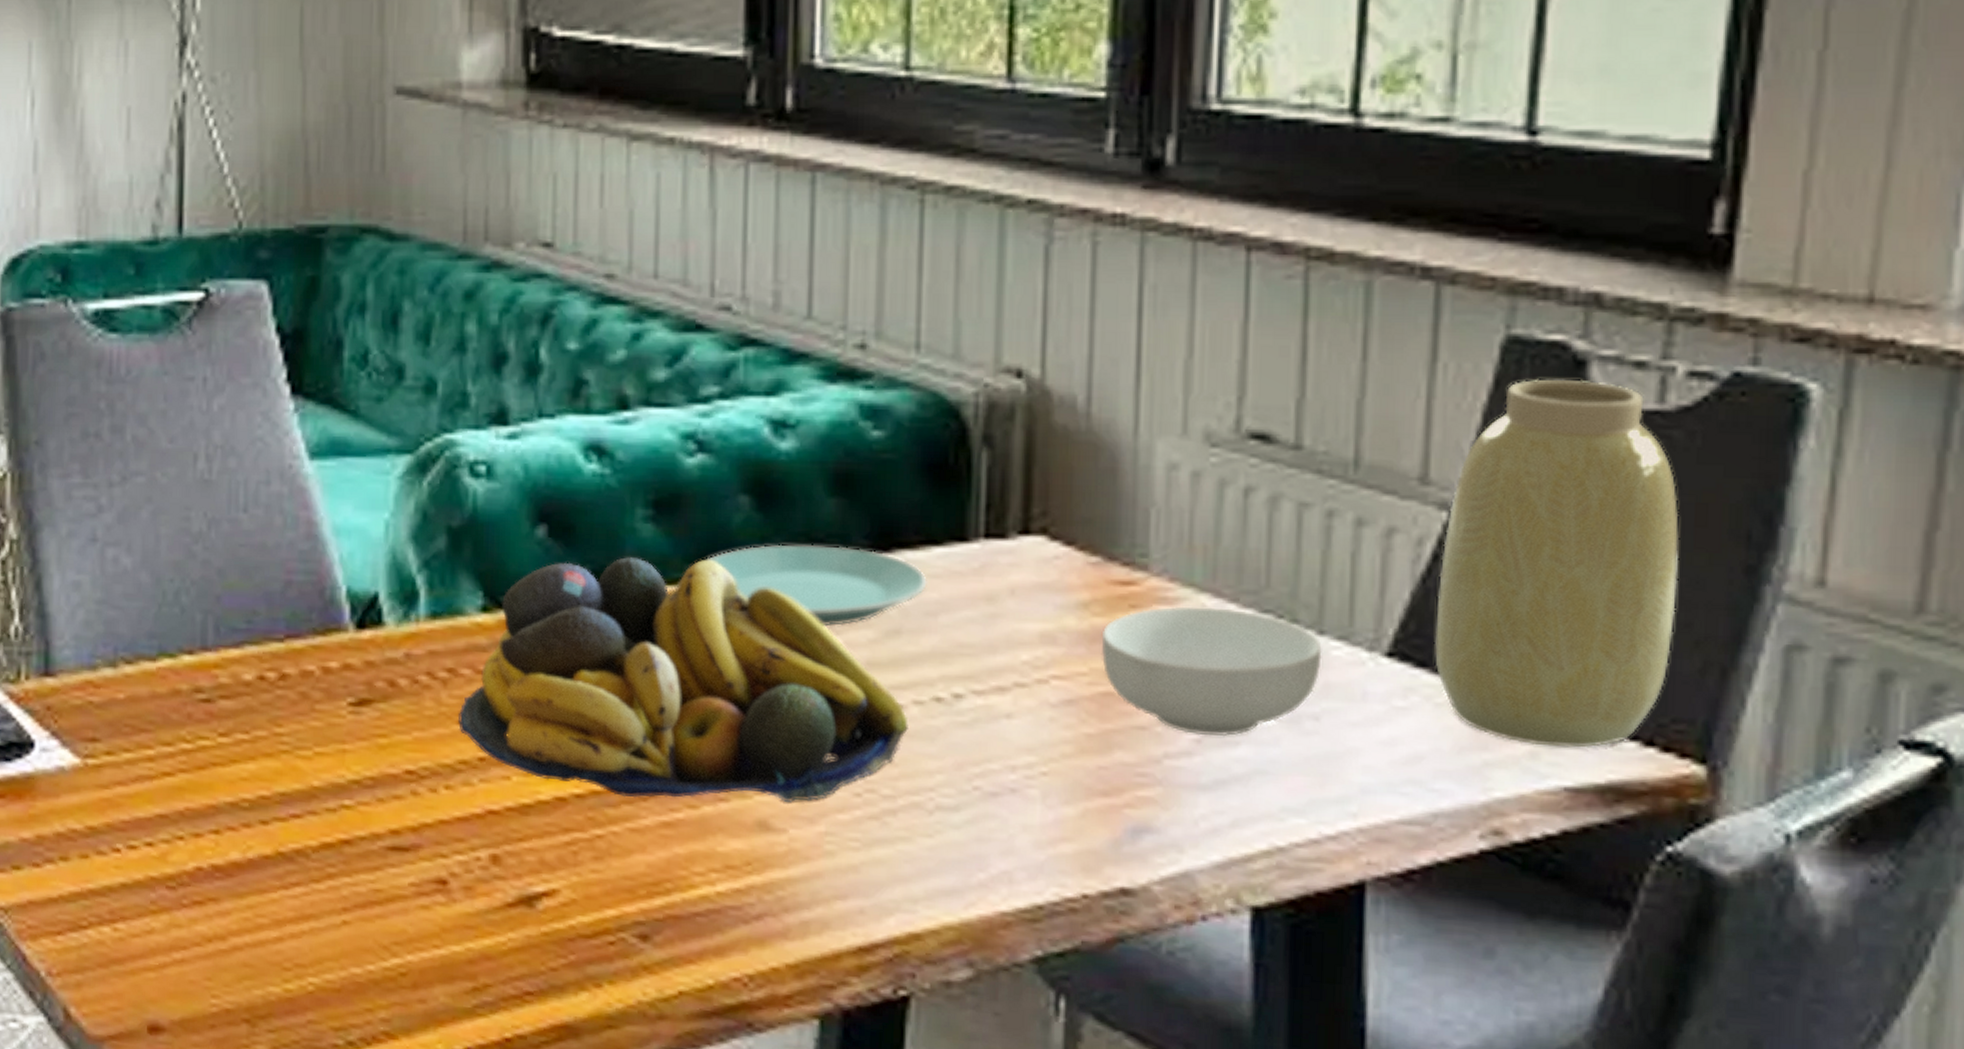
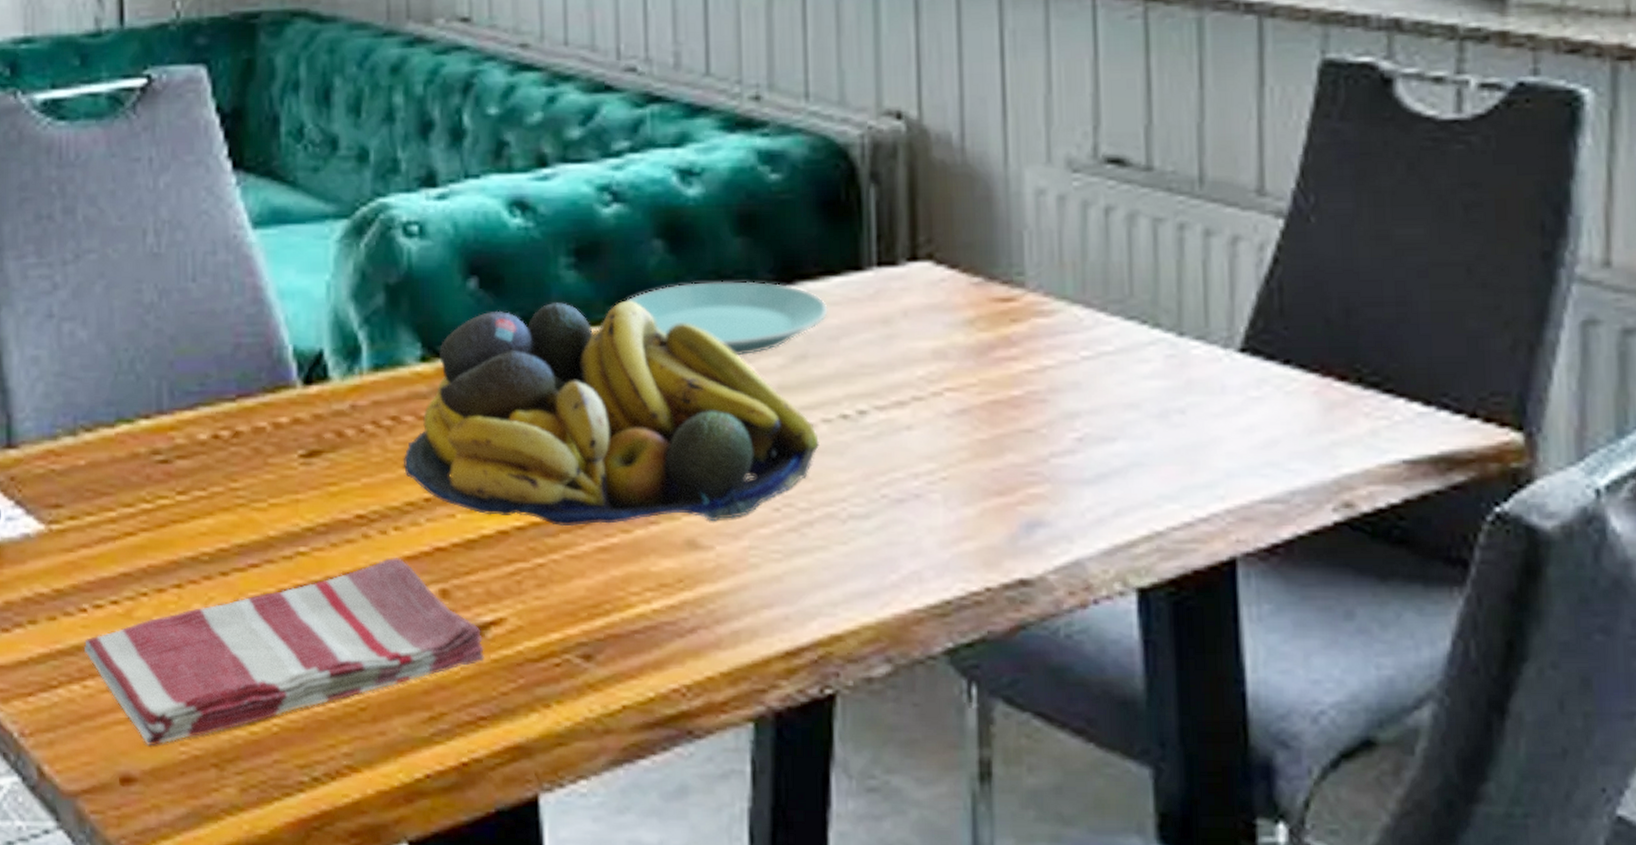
dish towel: none [116,818,534,995] -> present [84,558,484,745]
cereal bowl: present [1100,606,1322,737] -> none [987,317,1183,435]
vase: present [1435,378,1679,748] -> none [1280,95,1486,424]

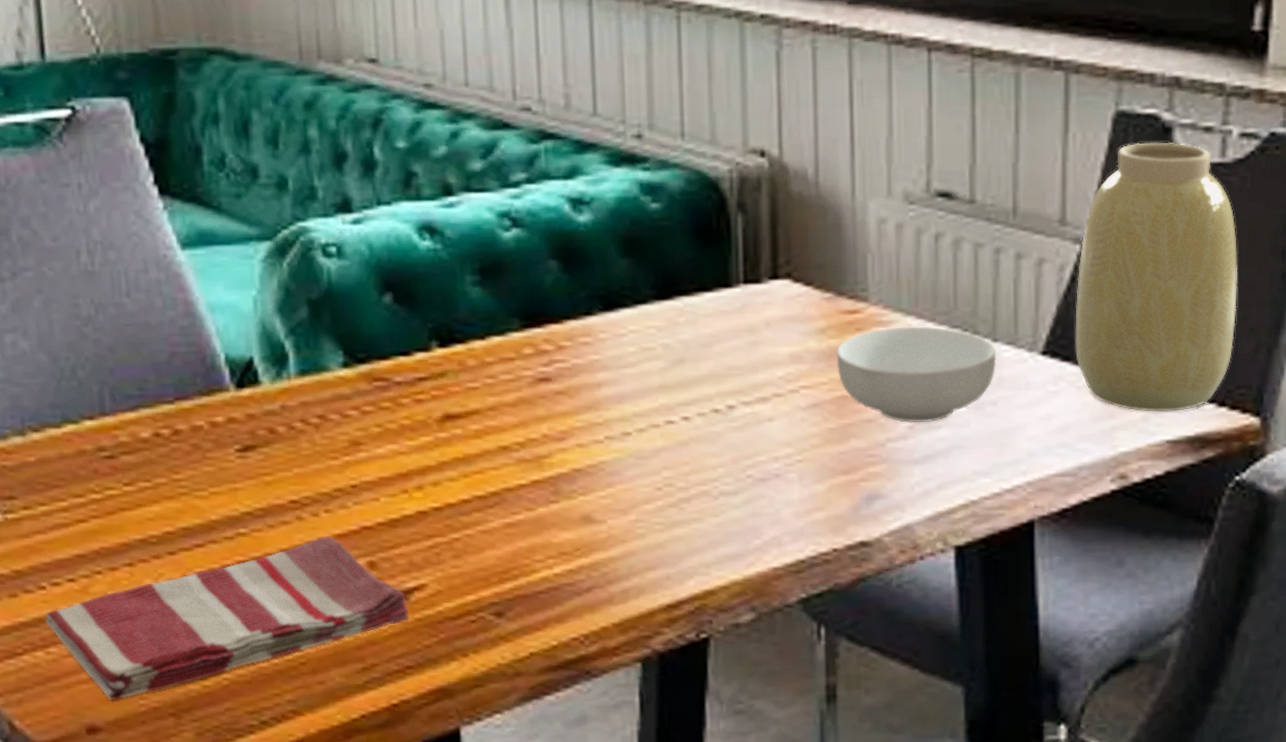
fruit bowl: present [404,301,819,527] -> none [331,314,695,507]
plate: present [626,281,828,356] -> none [526,296,702,360]
cereal bowl: none [987,317,1183,435] -> present [836,326,996,423]
vase: none [1280,95,1486,424] -> present [1075,142,1237,412]

